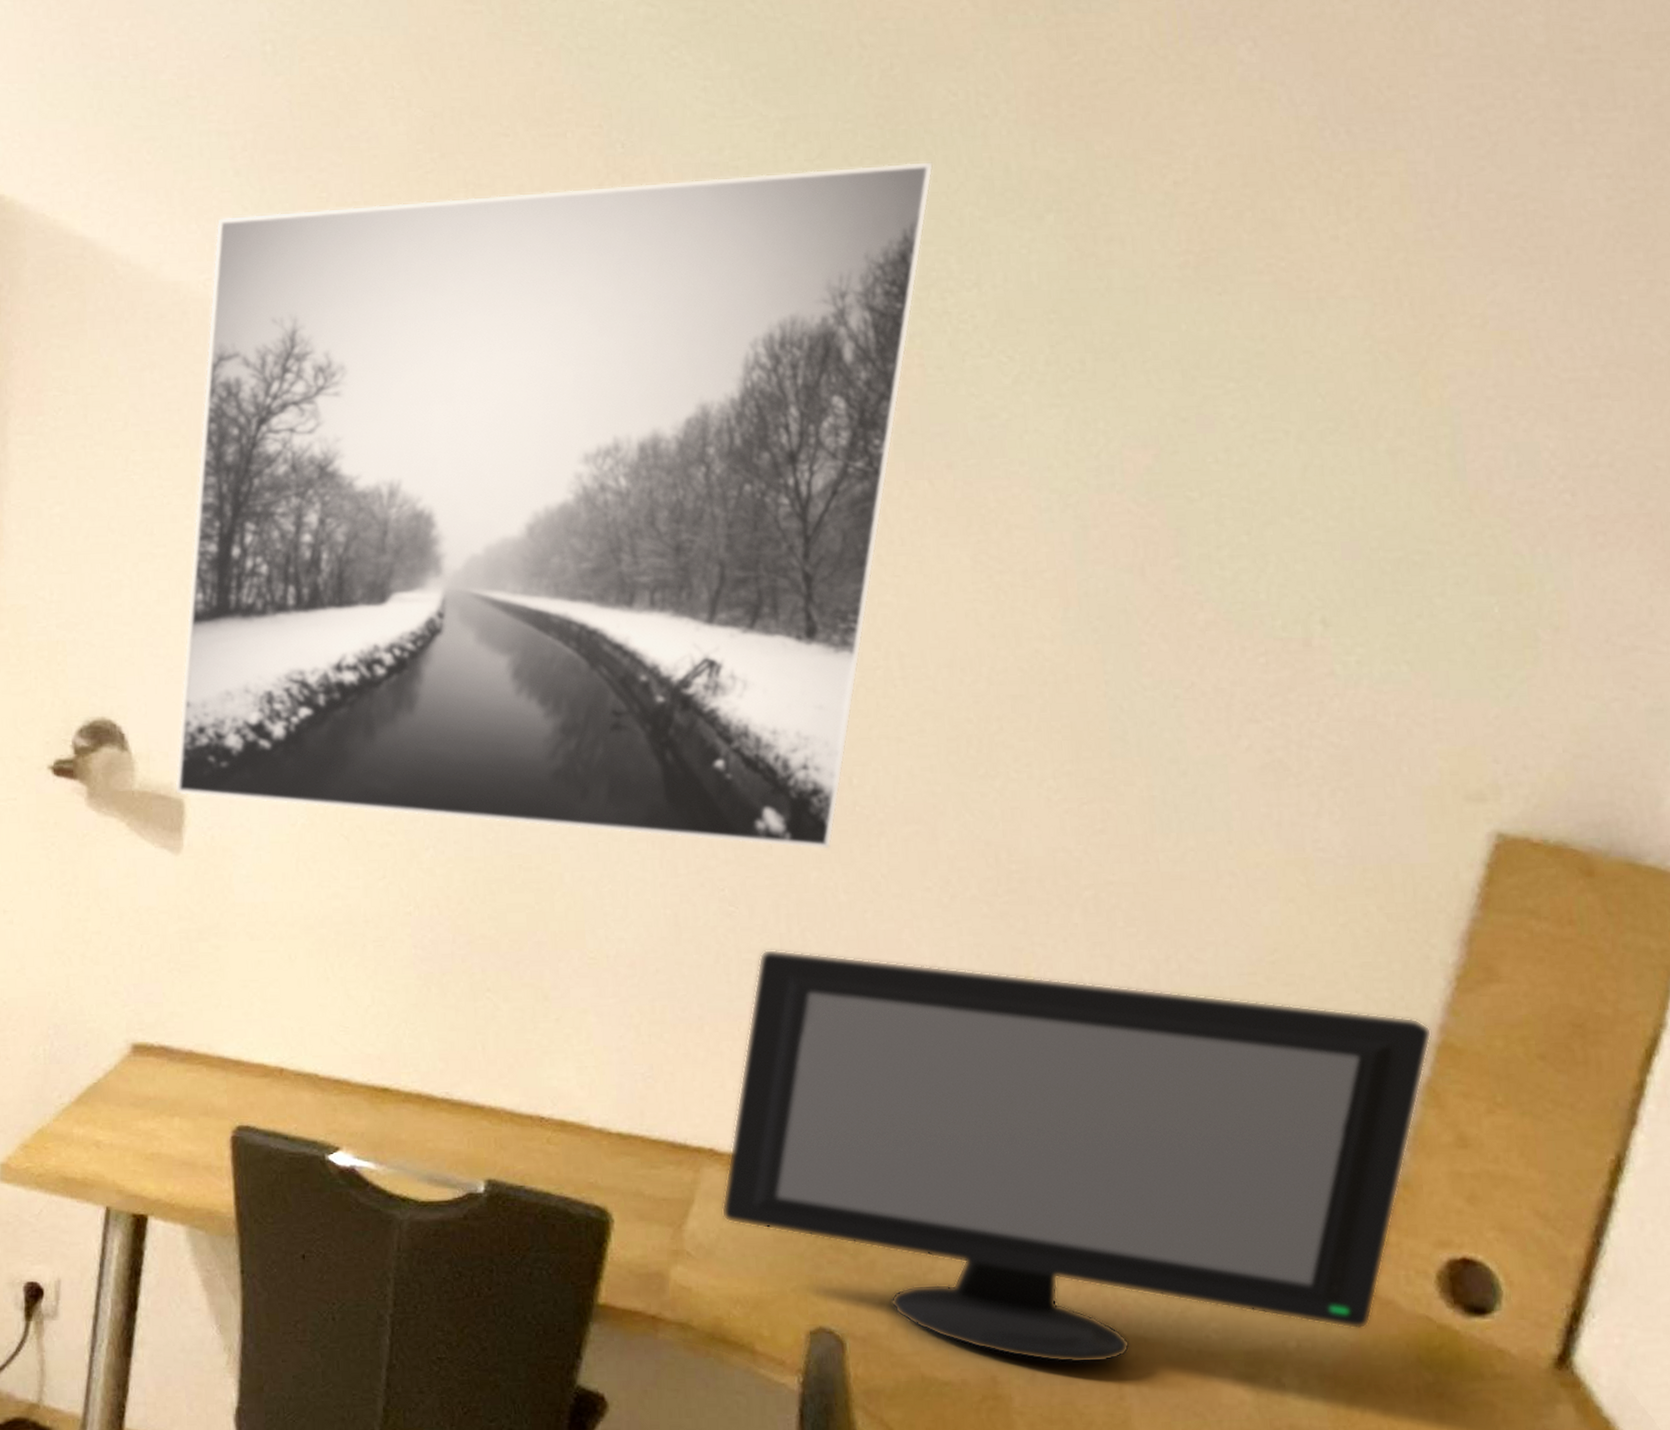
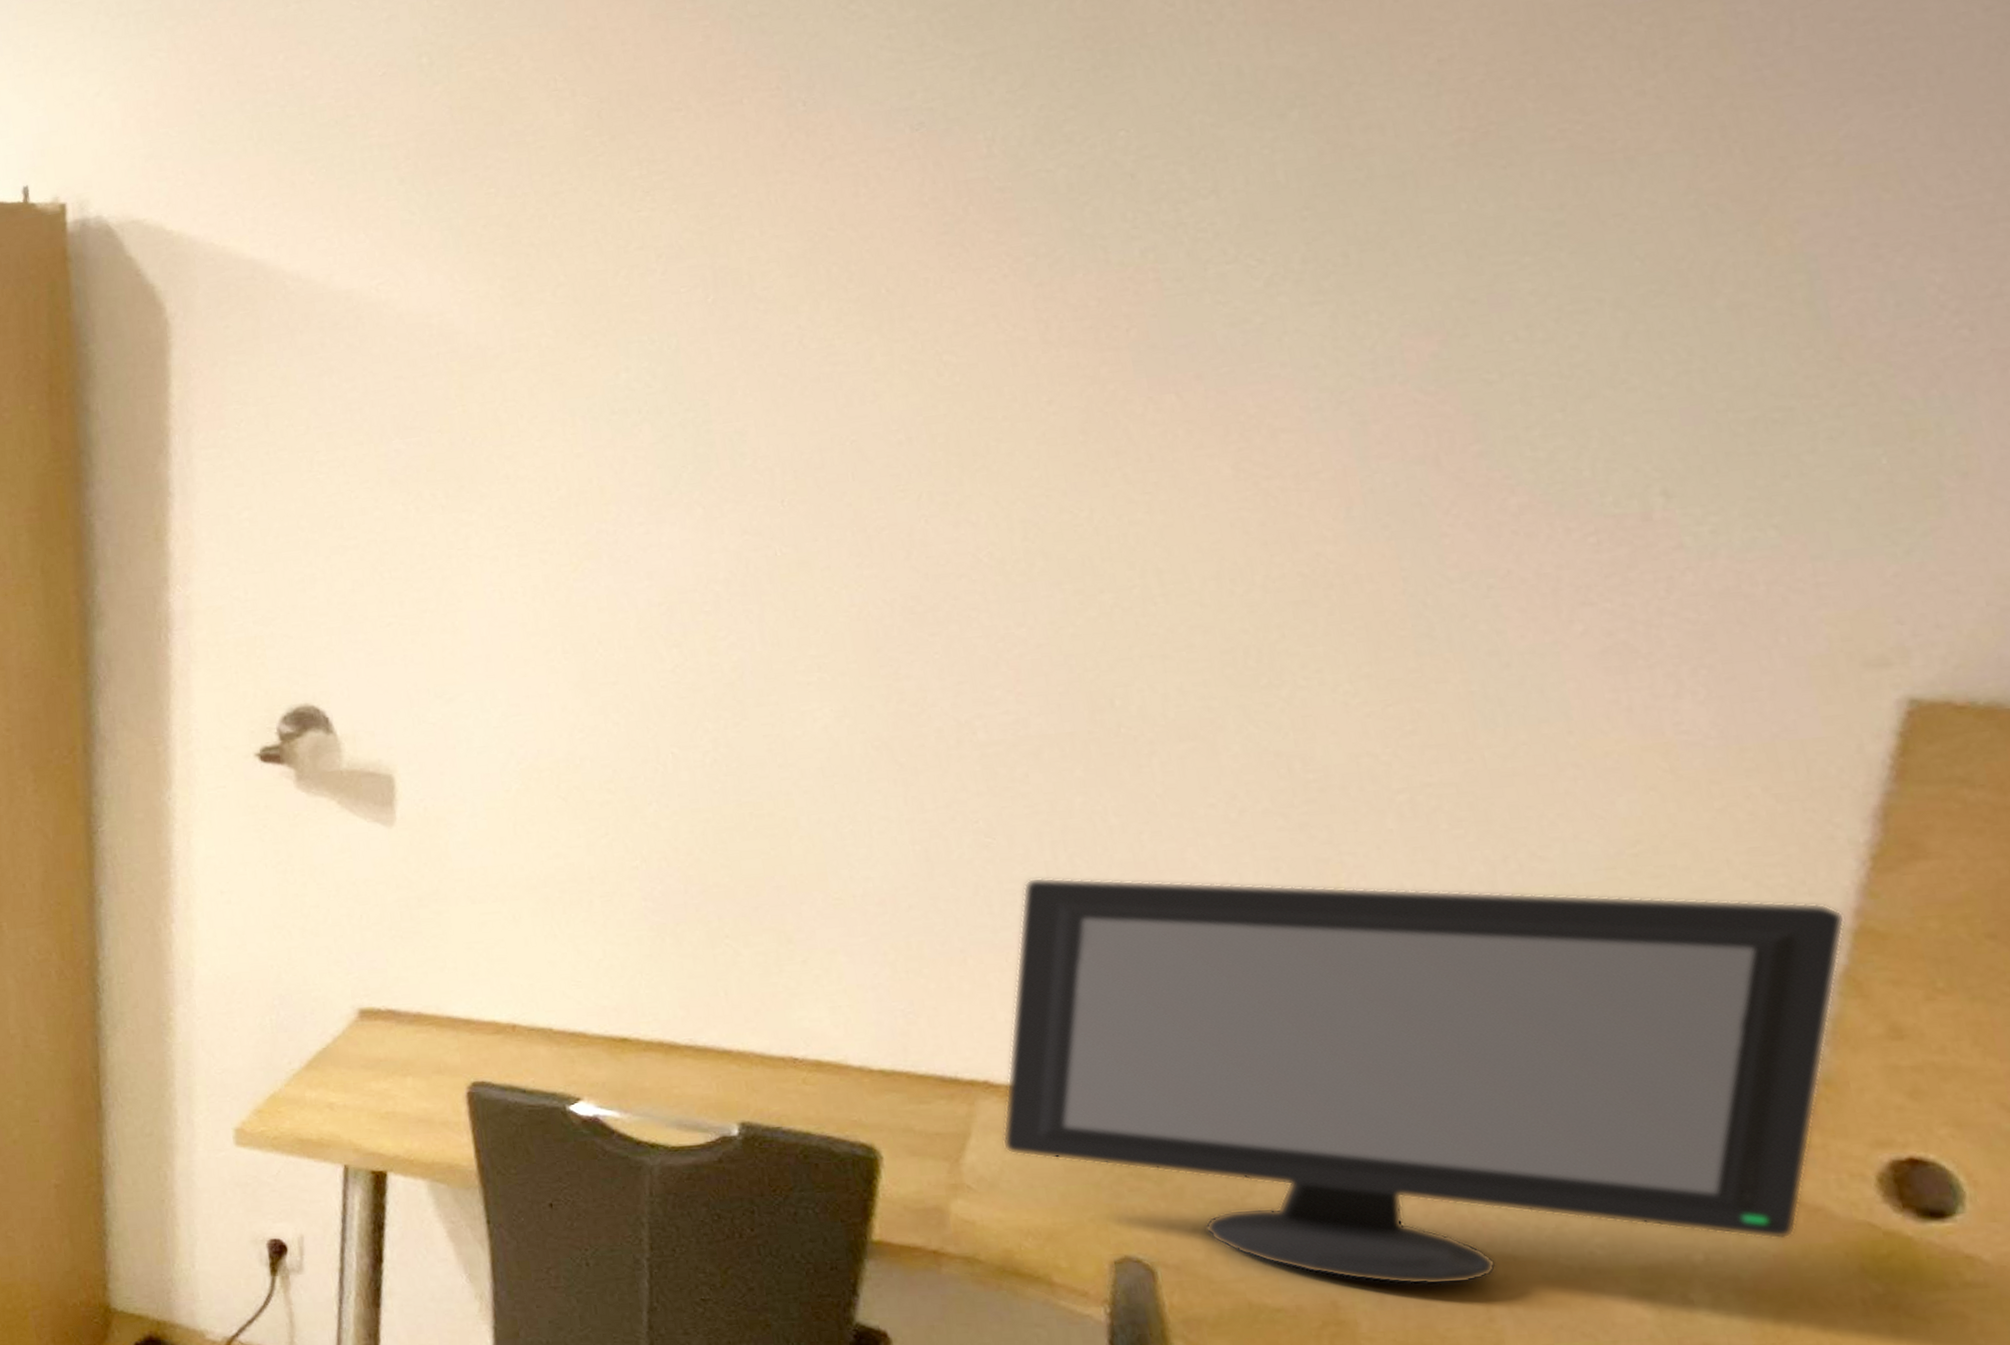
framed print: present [175,161,933,850] -> none [383,75,1153,774]

